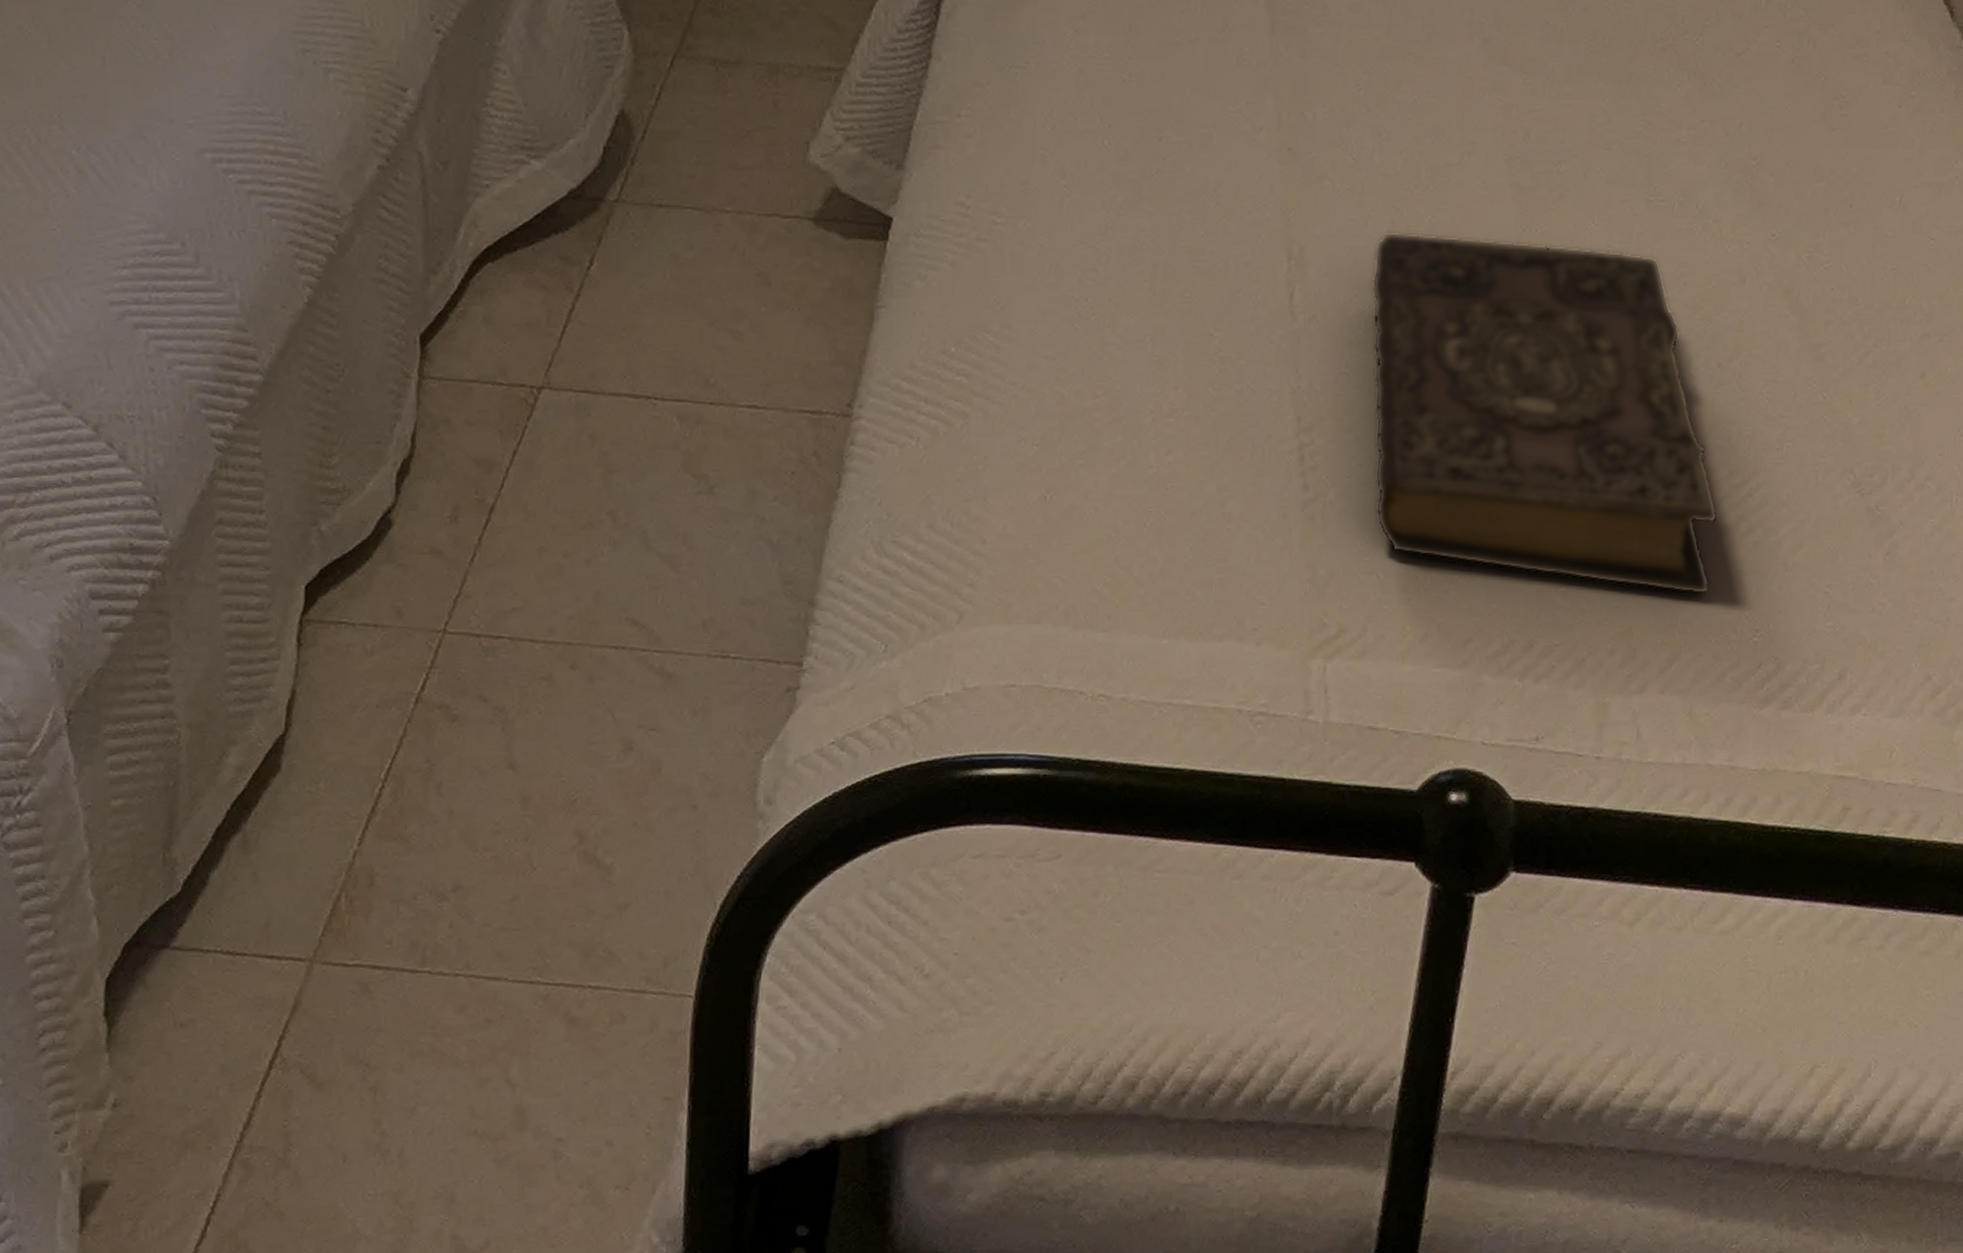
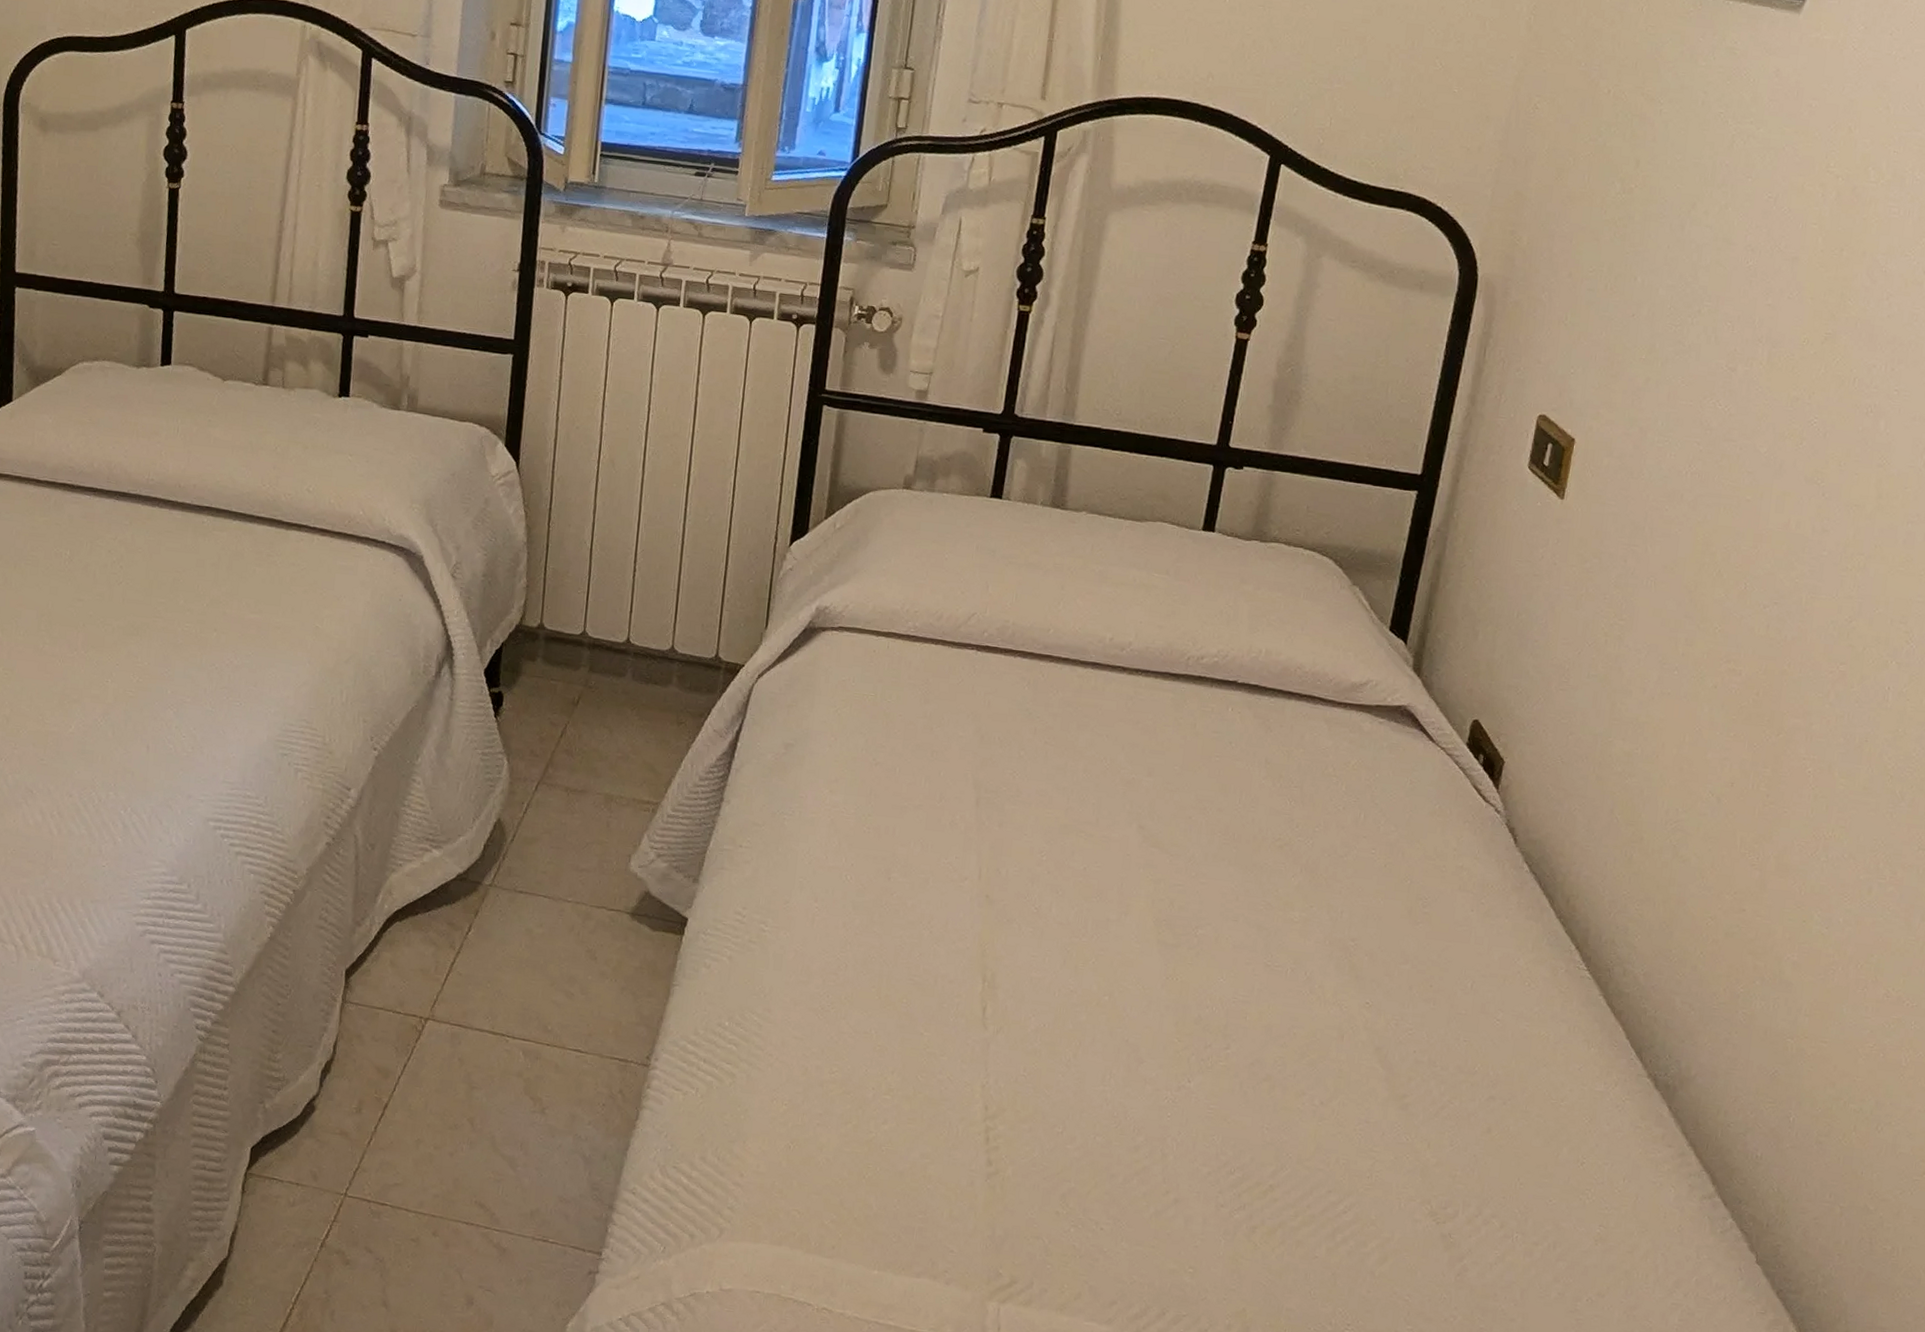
book: present [1371,232,1719,595] -> none [1043,968,1319,1290]

